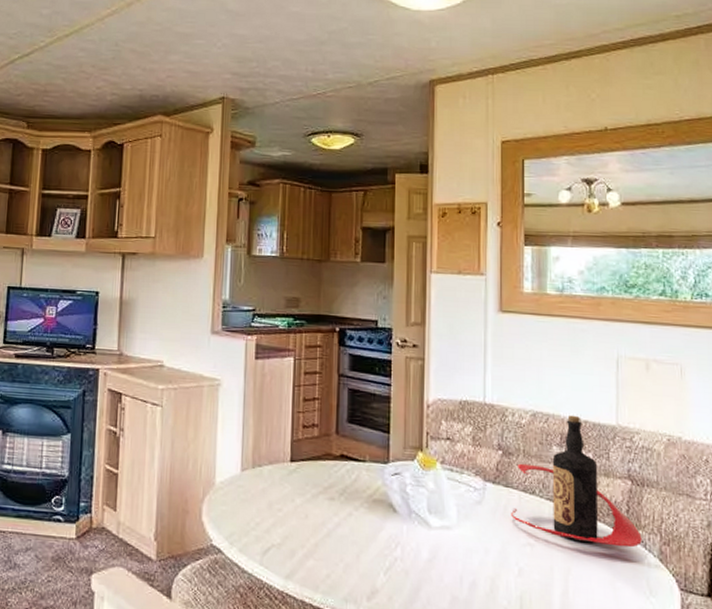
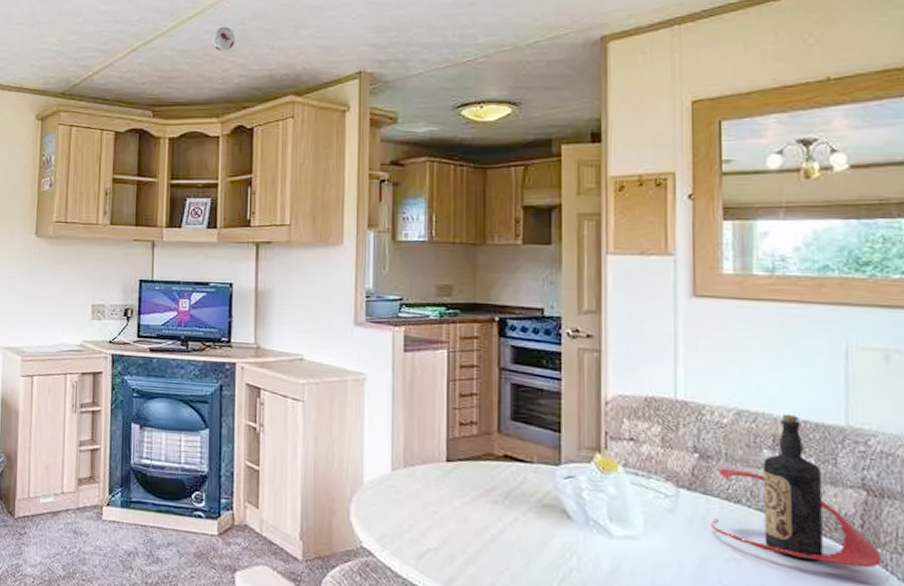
smoke detector: none [86,46,110,70] -> present [211,26,236,51]

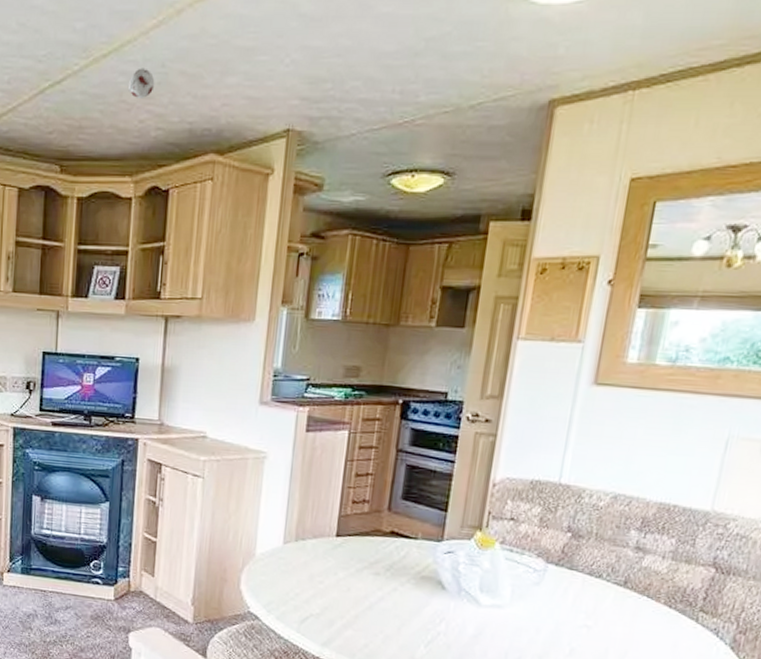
bottle: present [711,413,882,568] -> none [571,498,716,635]

